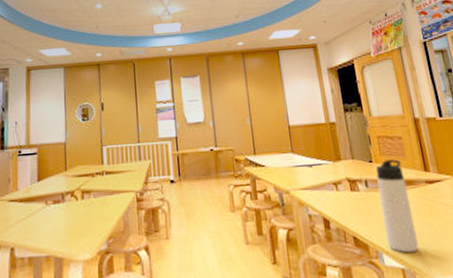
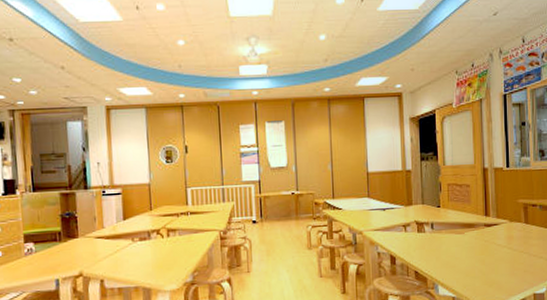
thermos bottle: present [375,159,419,253] -> none [442,205,469,285]

